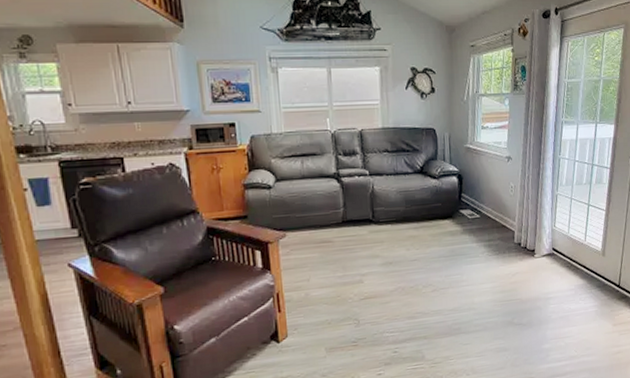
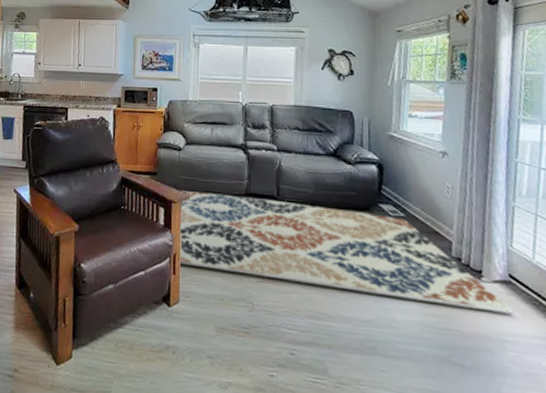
rug: none [277,219,556,302] -> present [178,191,515,315]

